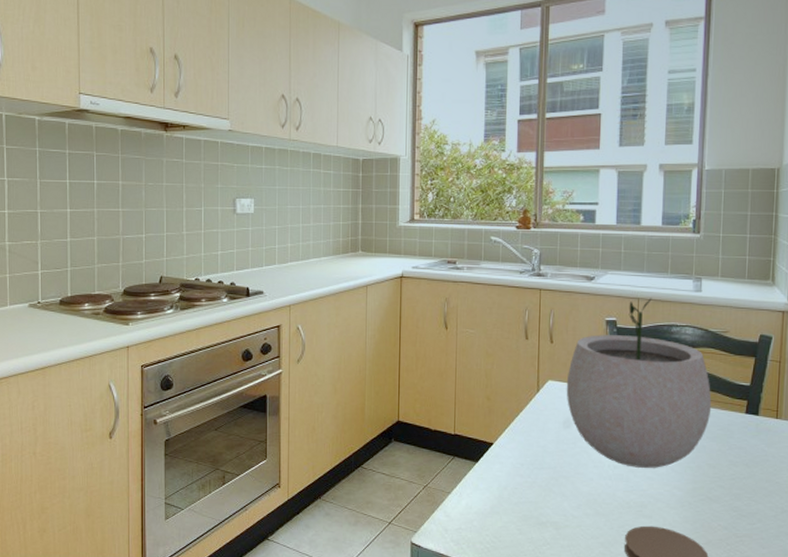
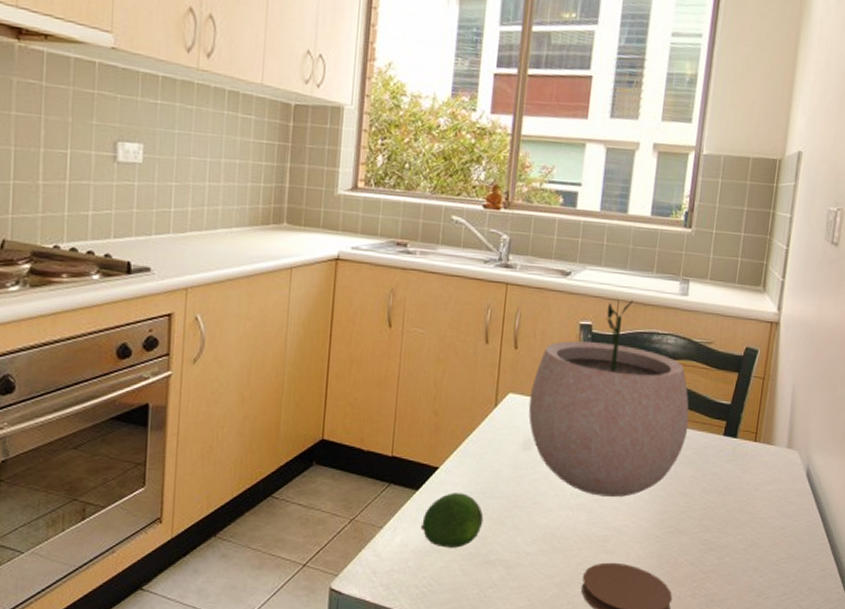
fruit: none [482,464,534,511] -> present [421,493,484,548]

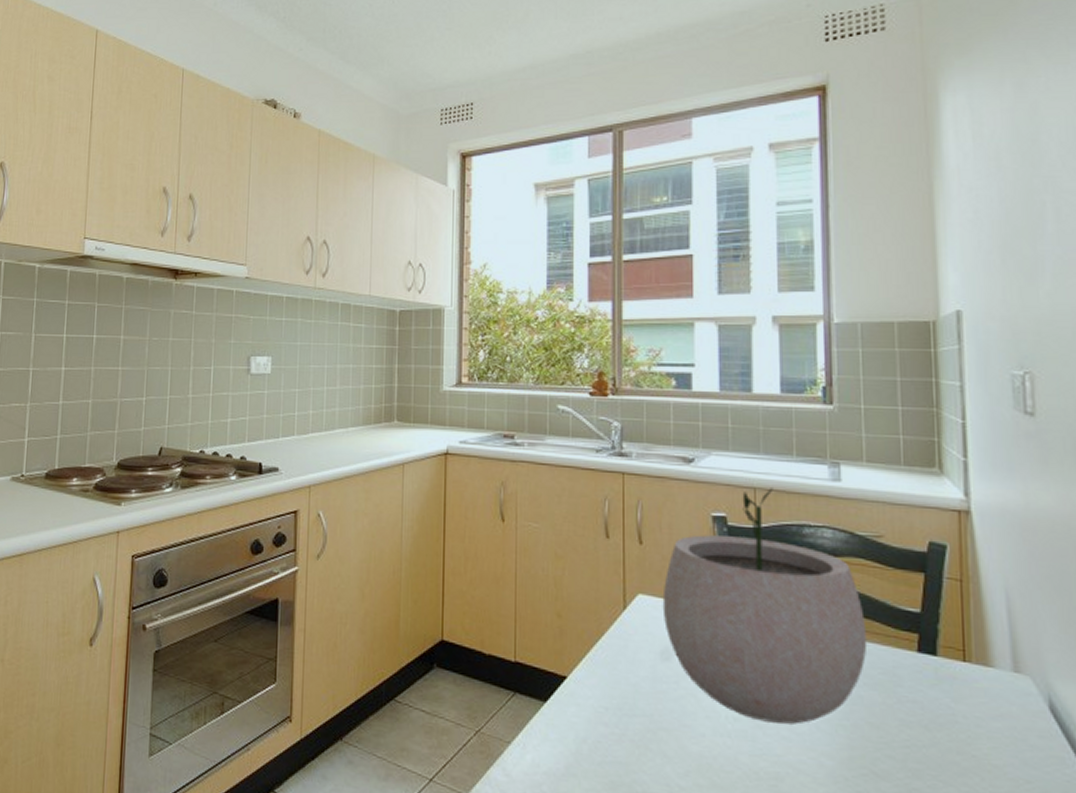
fruit: present [421,493,484,548] -> none [554,707,623,774]

